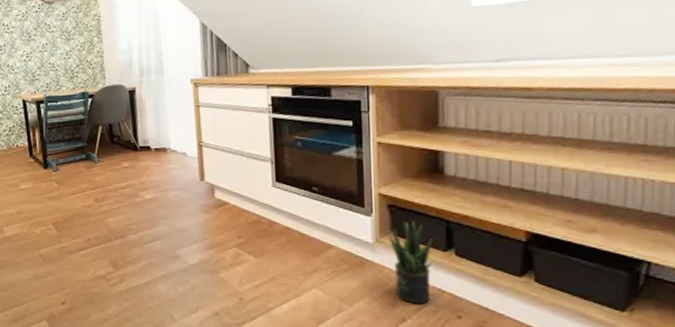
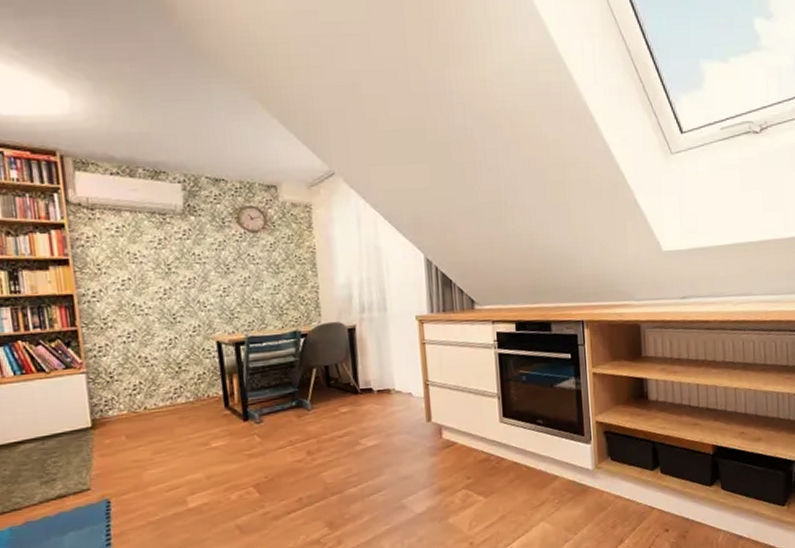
potted plant: present [389,221,433,304] -> none [607,445,643,524]

